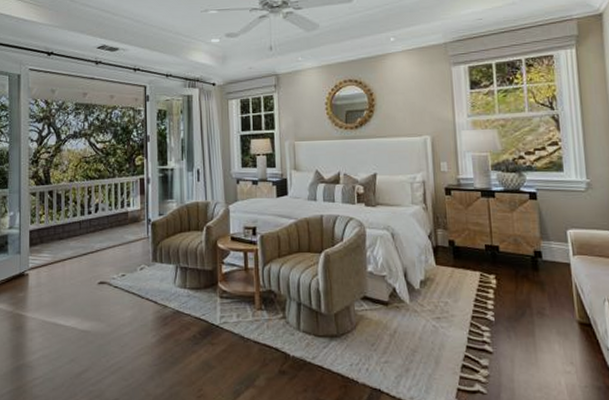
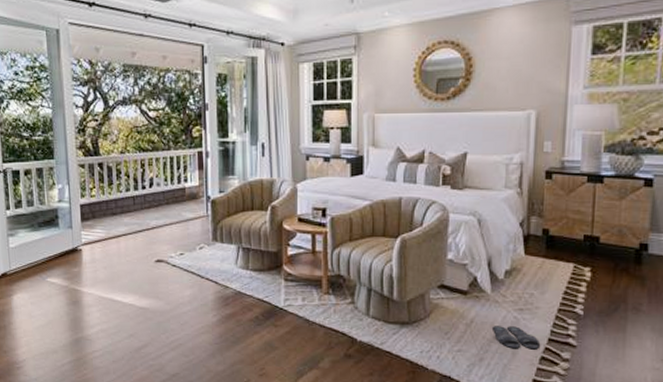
slippers: none [415,335,459,358] -> present [493,326,540,350]

